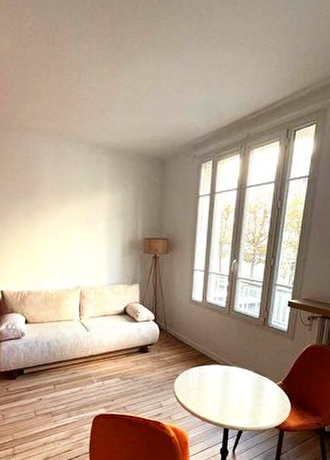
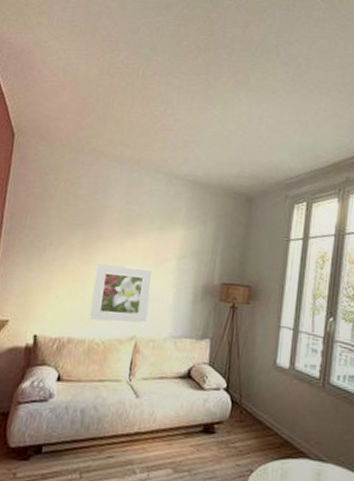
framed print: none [40,229,87,277] -> present [89,264,153,323]

